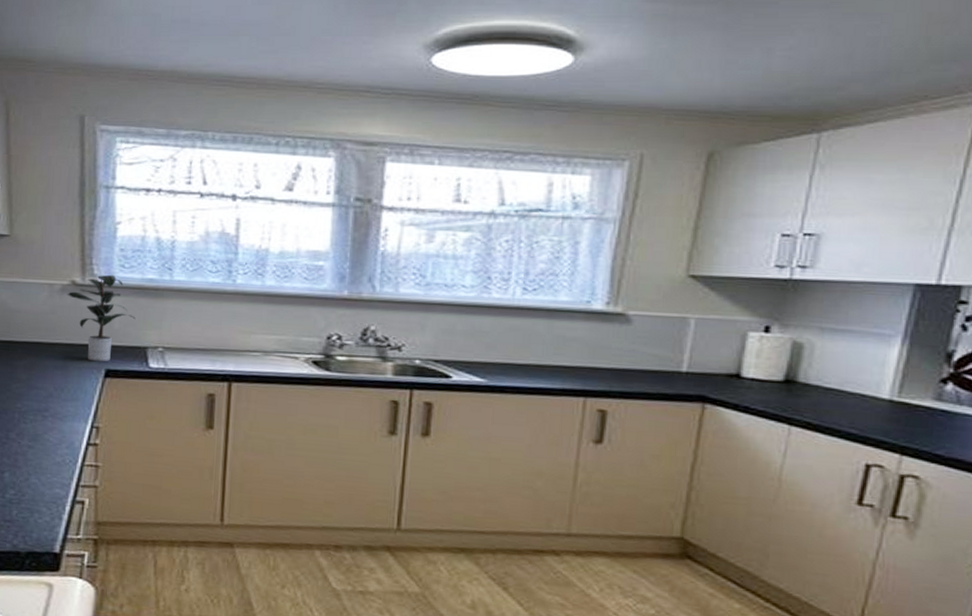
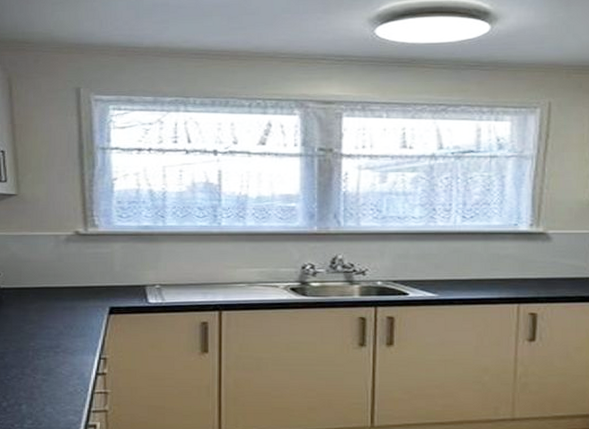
potted plant: present [67,274,136,362] -> none [72,224,134,301]

